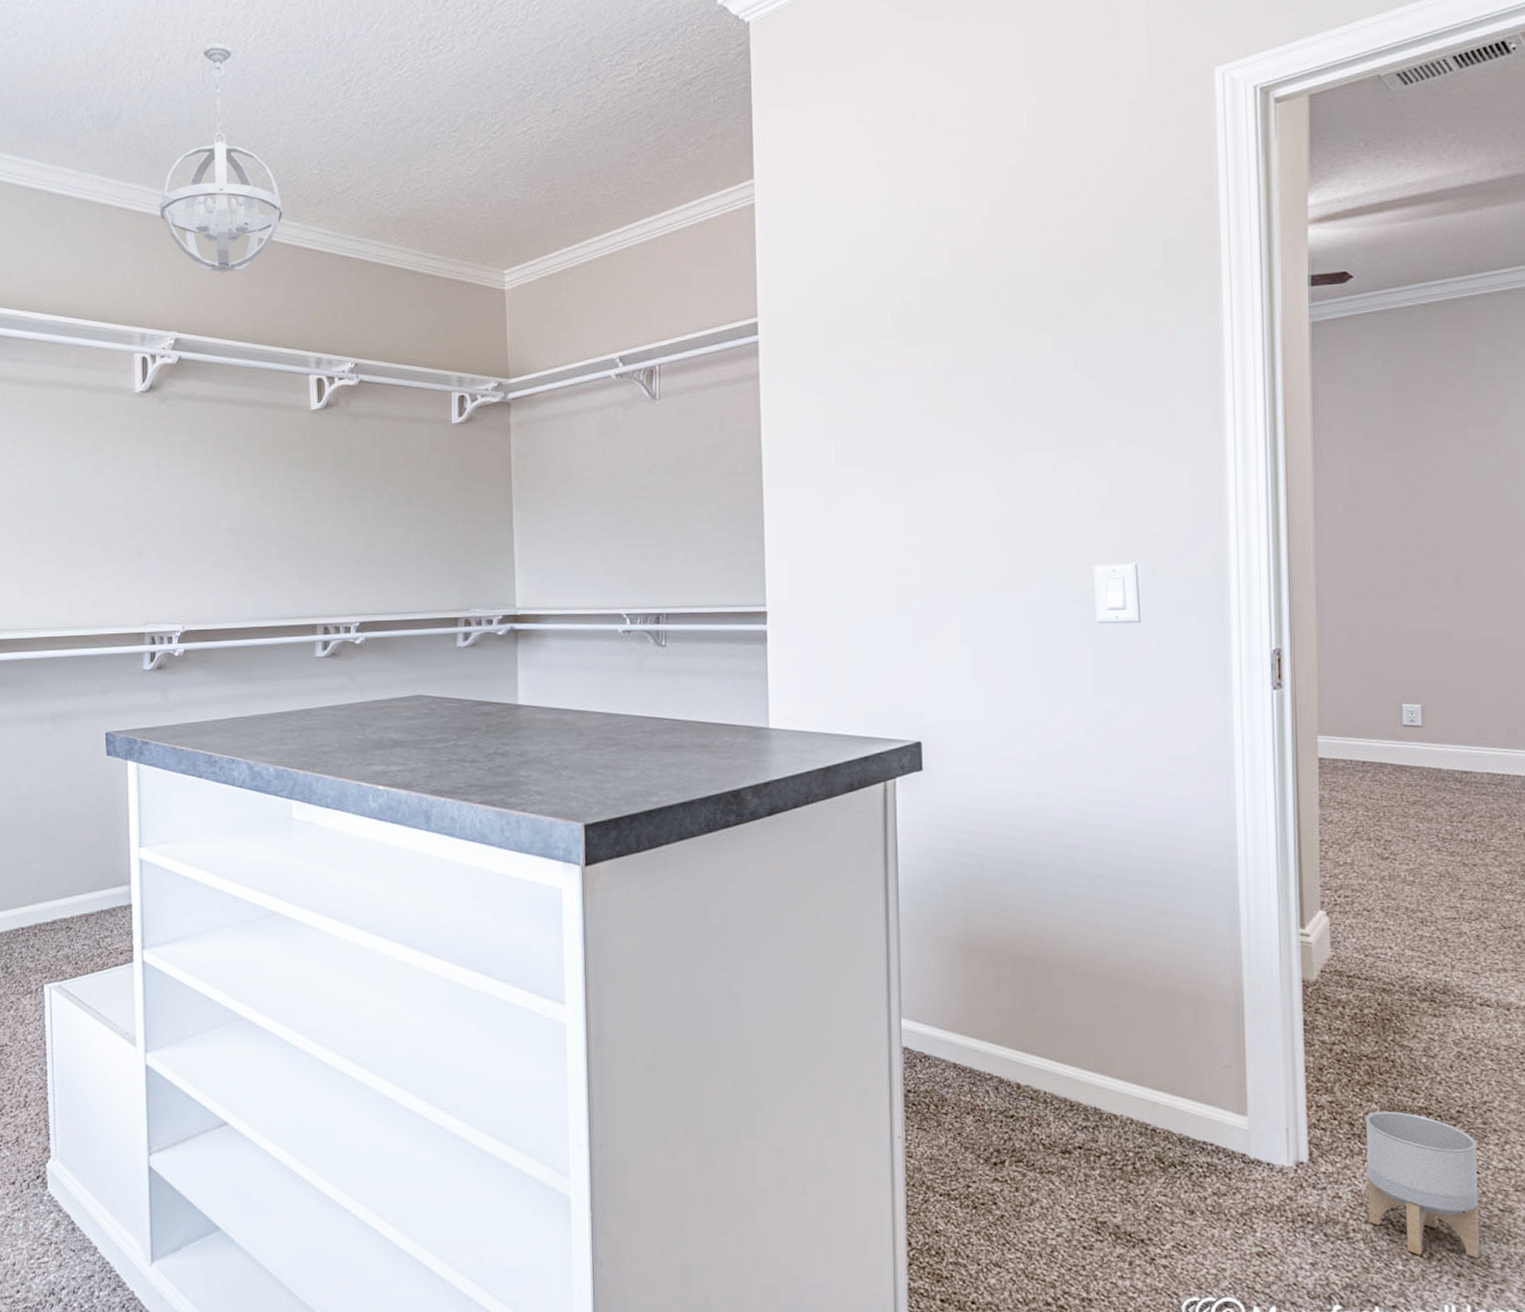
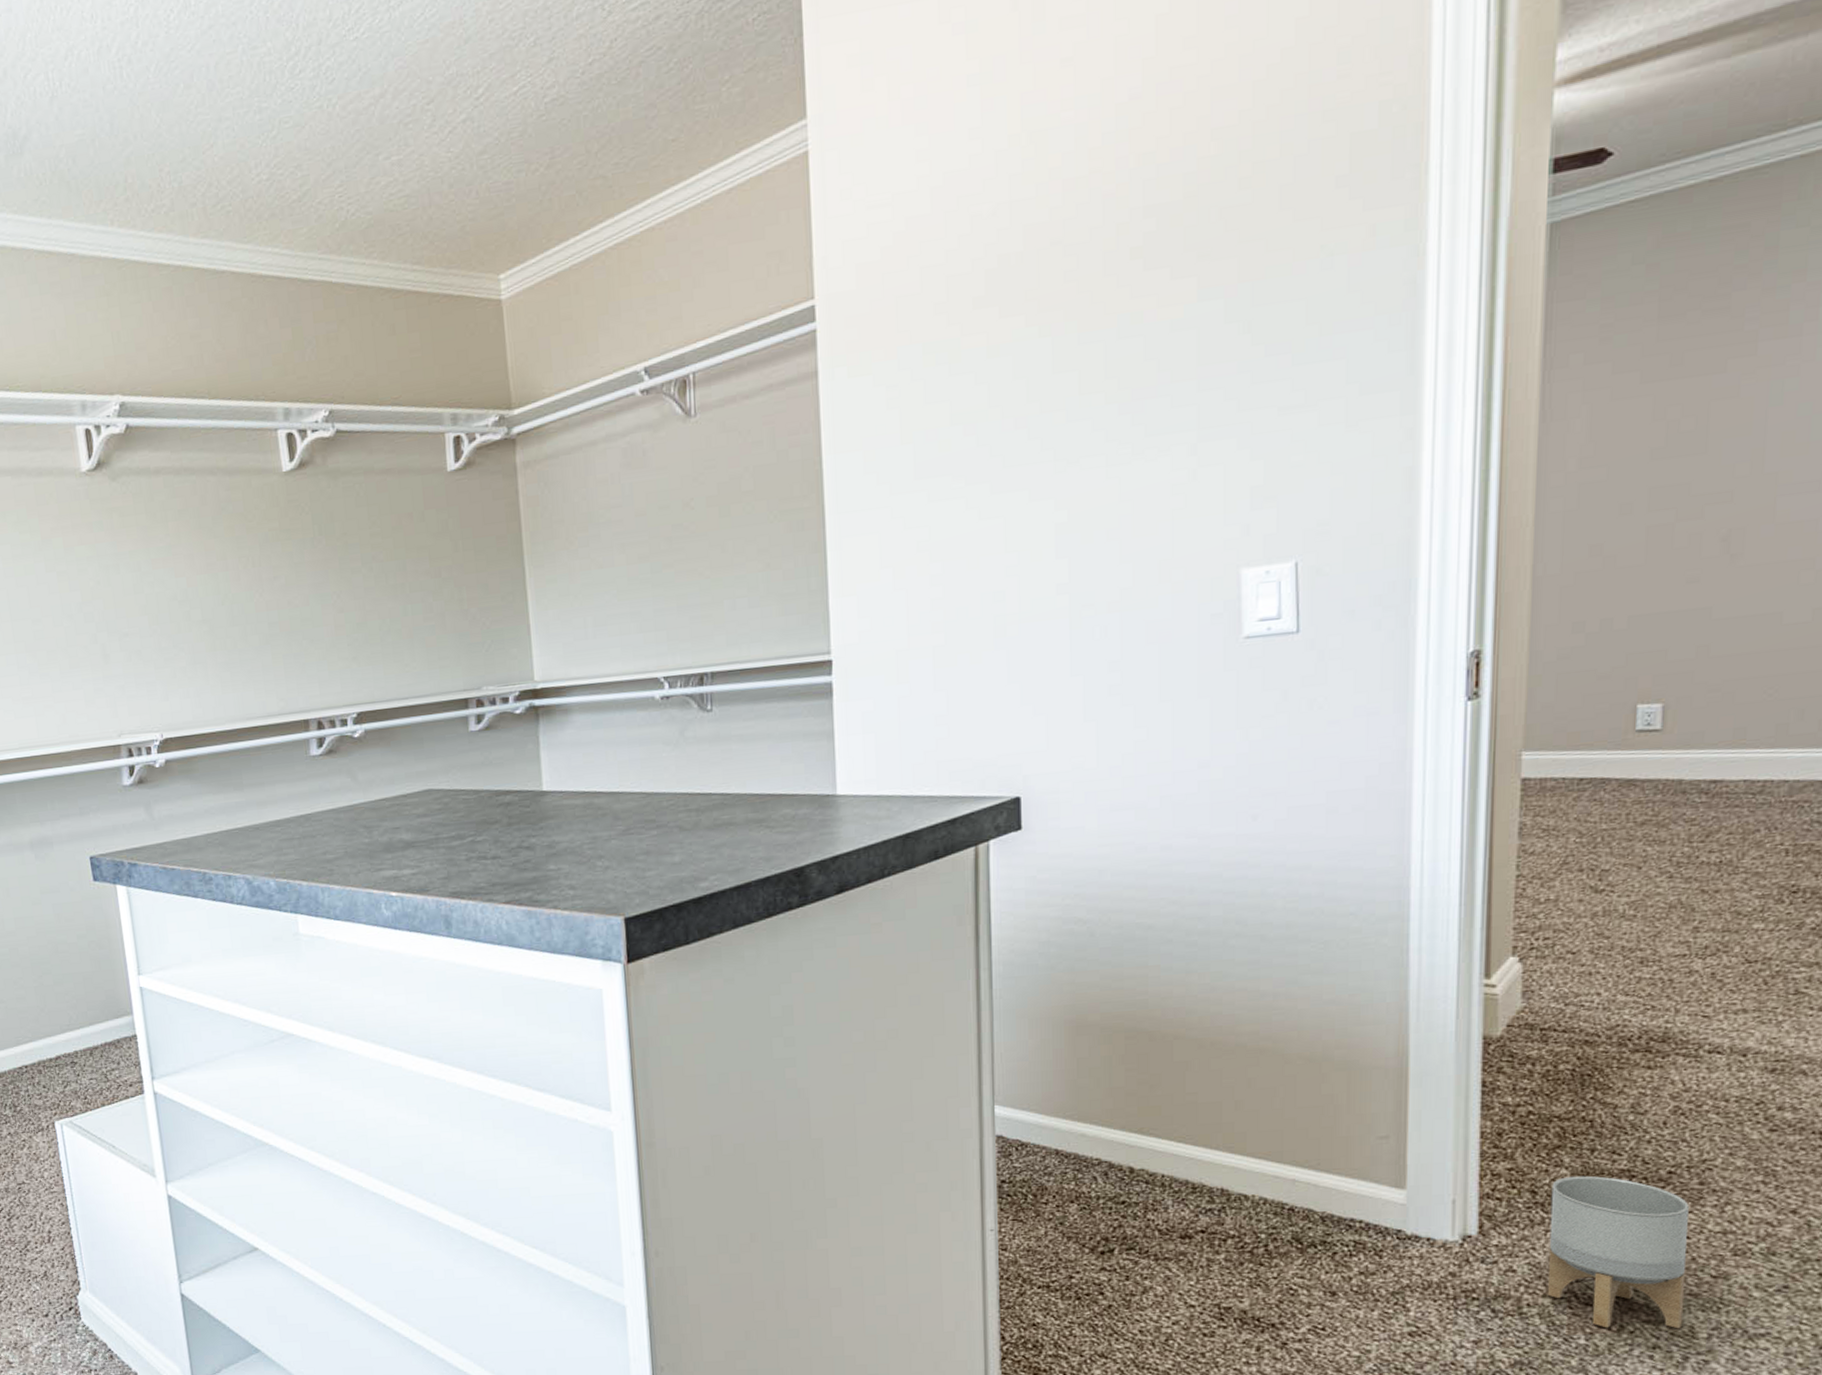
chandelier: present [159,43,283,274] -> none [85,25,231,319]

